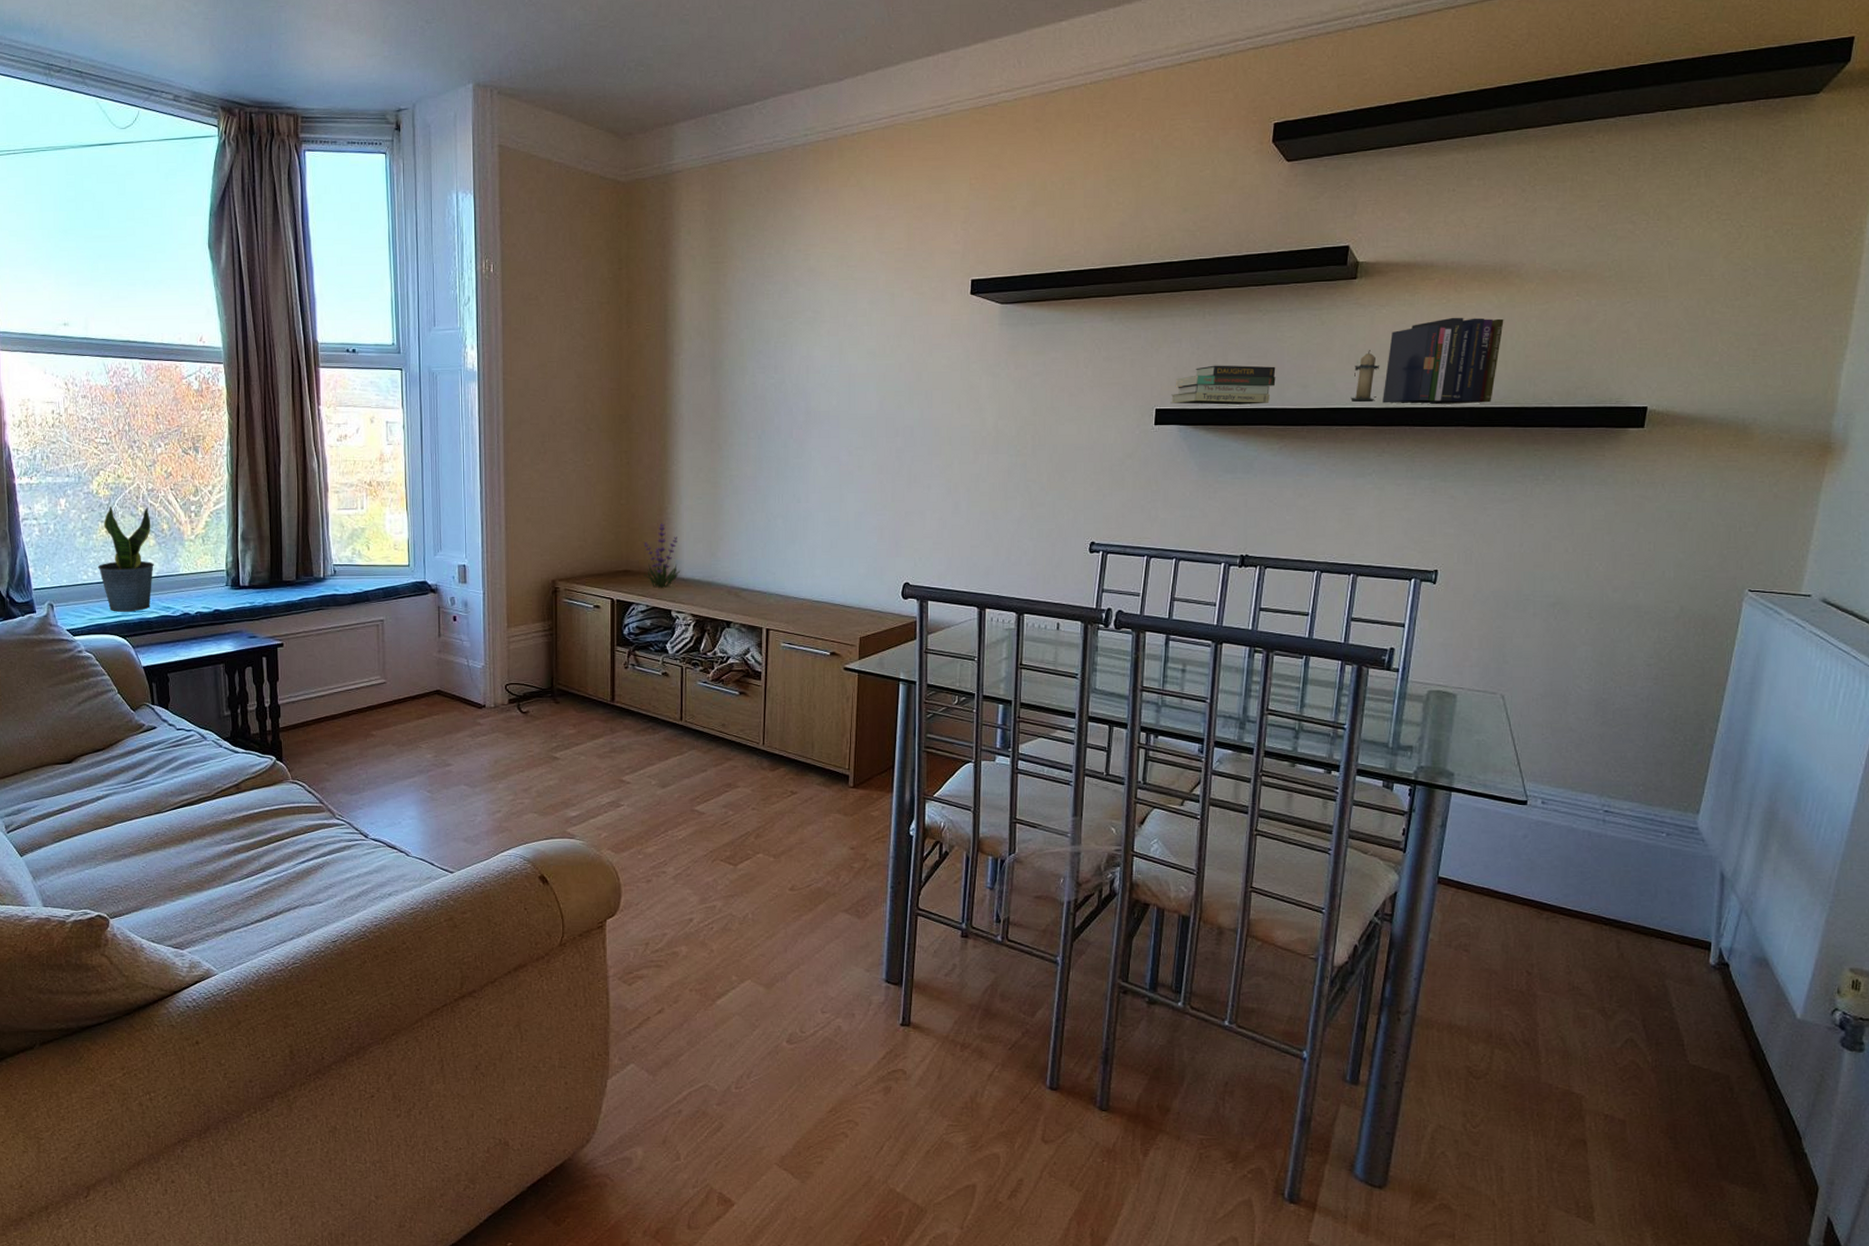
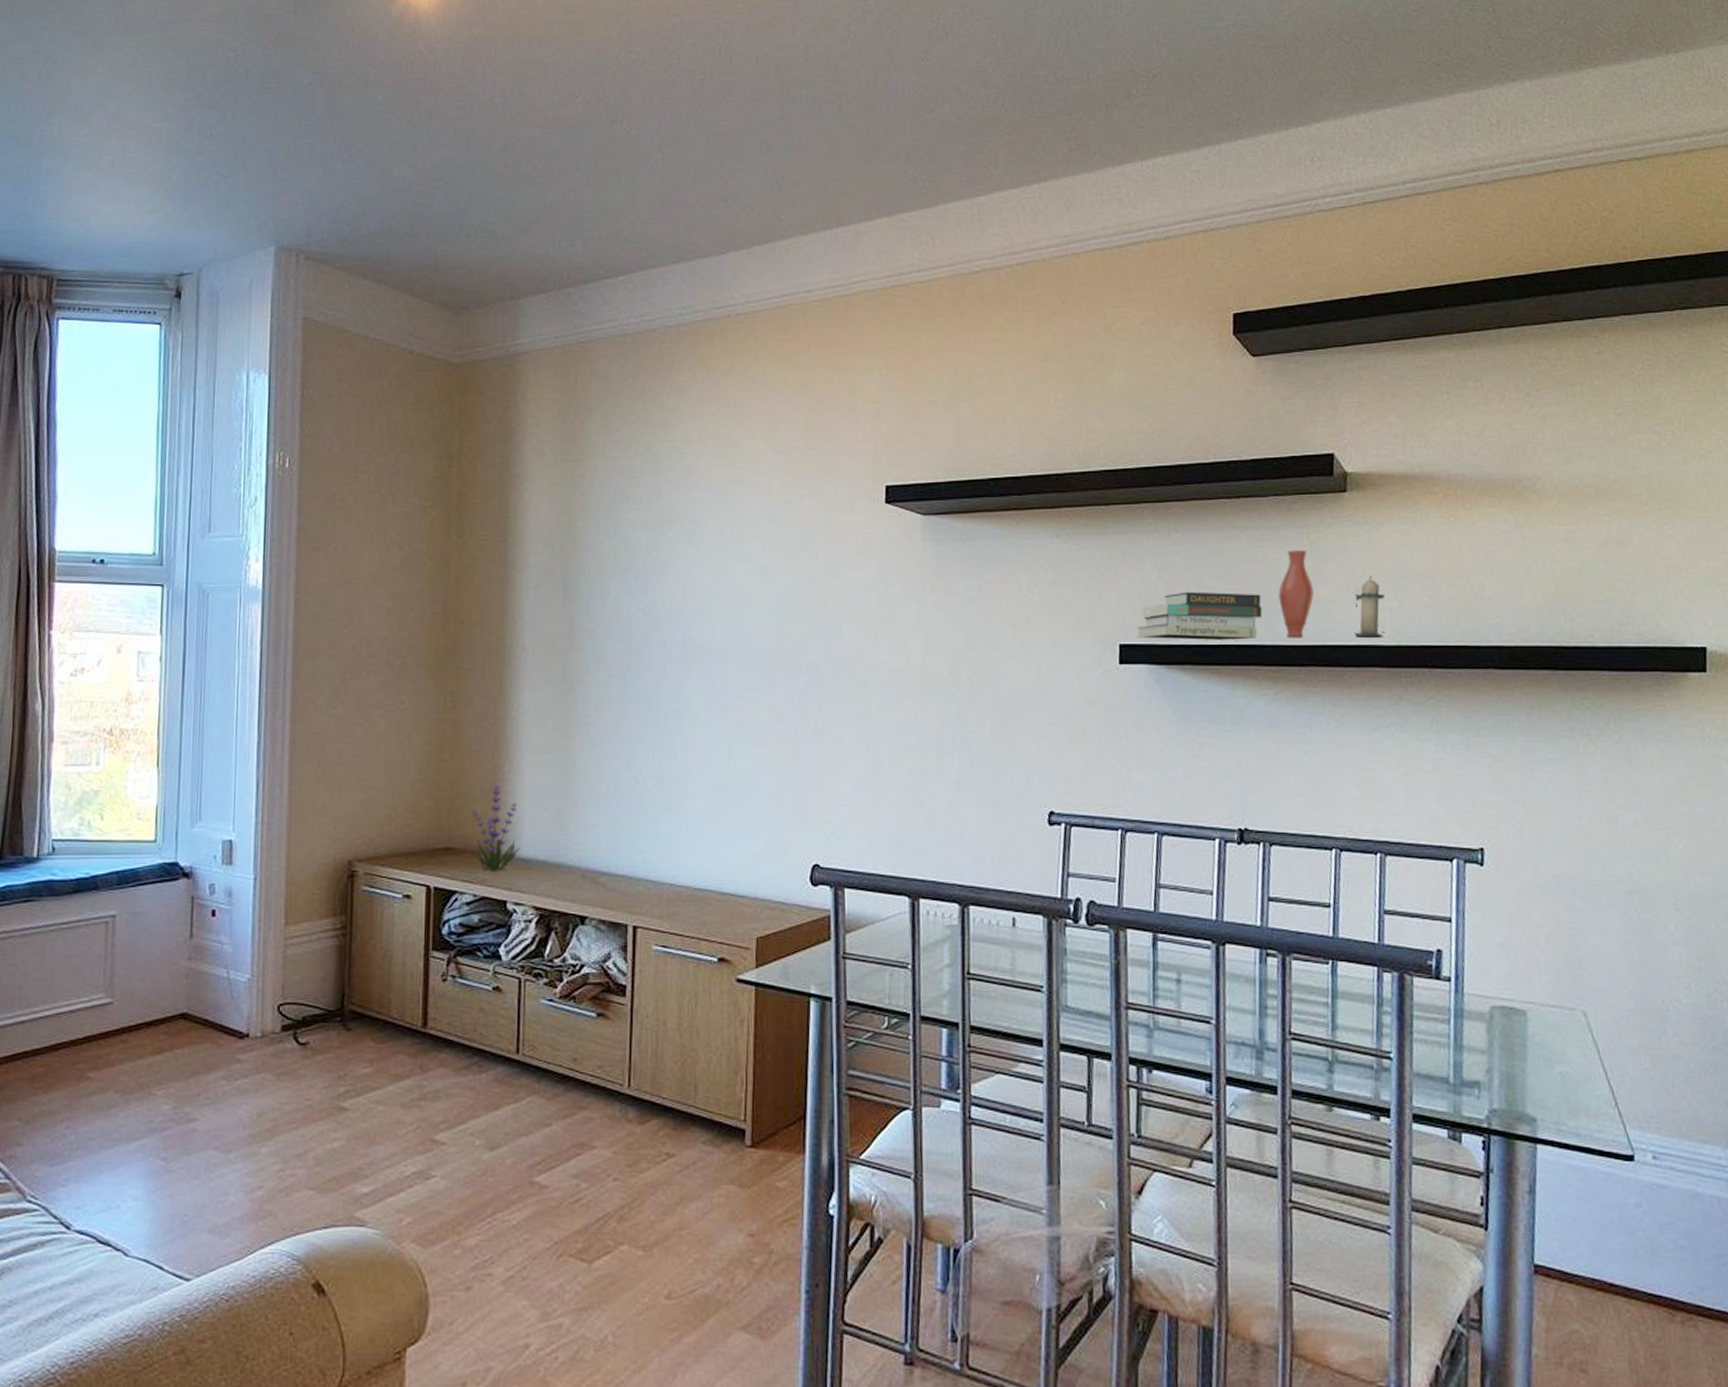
vase: none [1290,328,1320,404] -> present [1278,549,1314,639]
books: present [1383,317,1504,405] -> none [1392,538,1525,643]

